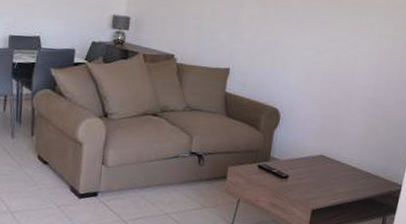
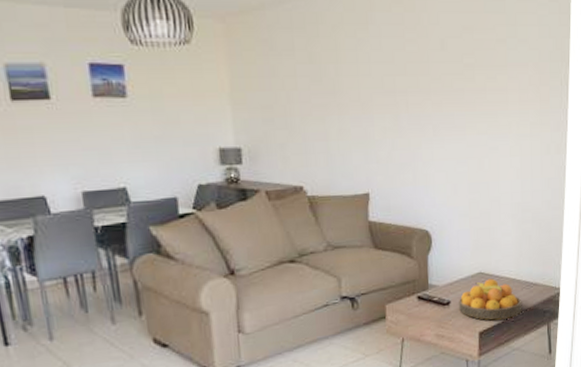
fruit bowl: none [296,162,360,204] -> present [459,278,522,320]

